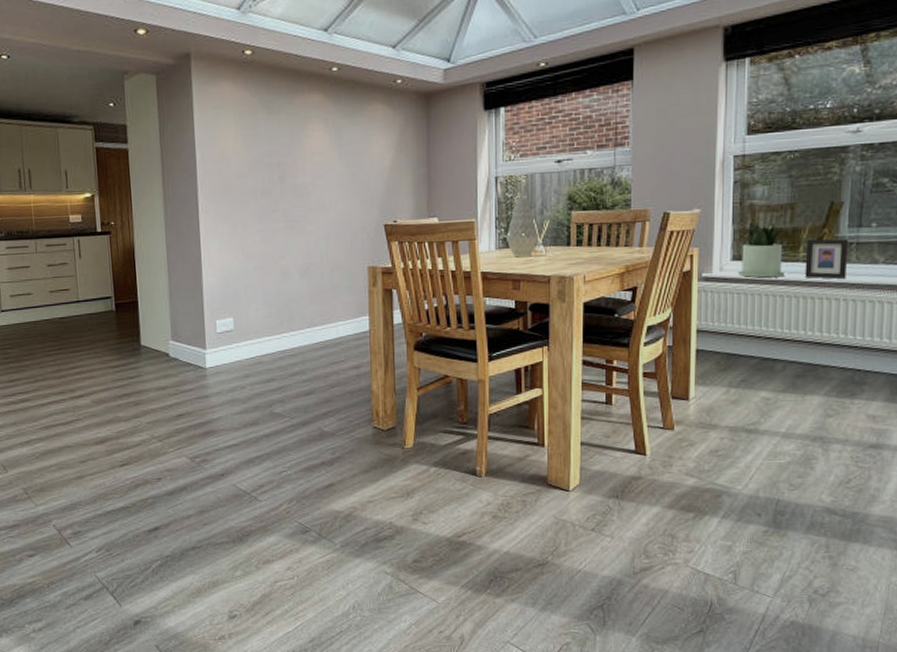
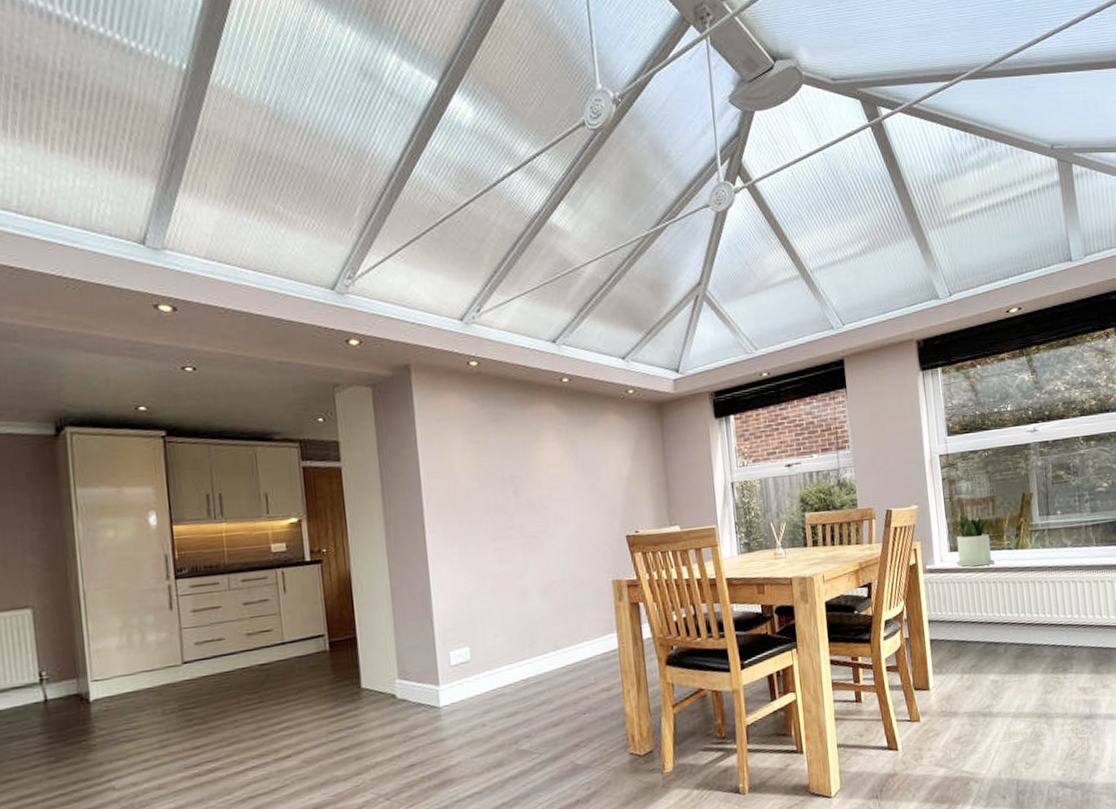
vase: present [505,197,539,258] -> none [746,501,778,562]
picture frame: present [804,238,849,279] -> none [1008,526,1044,564]

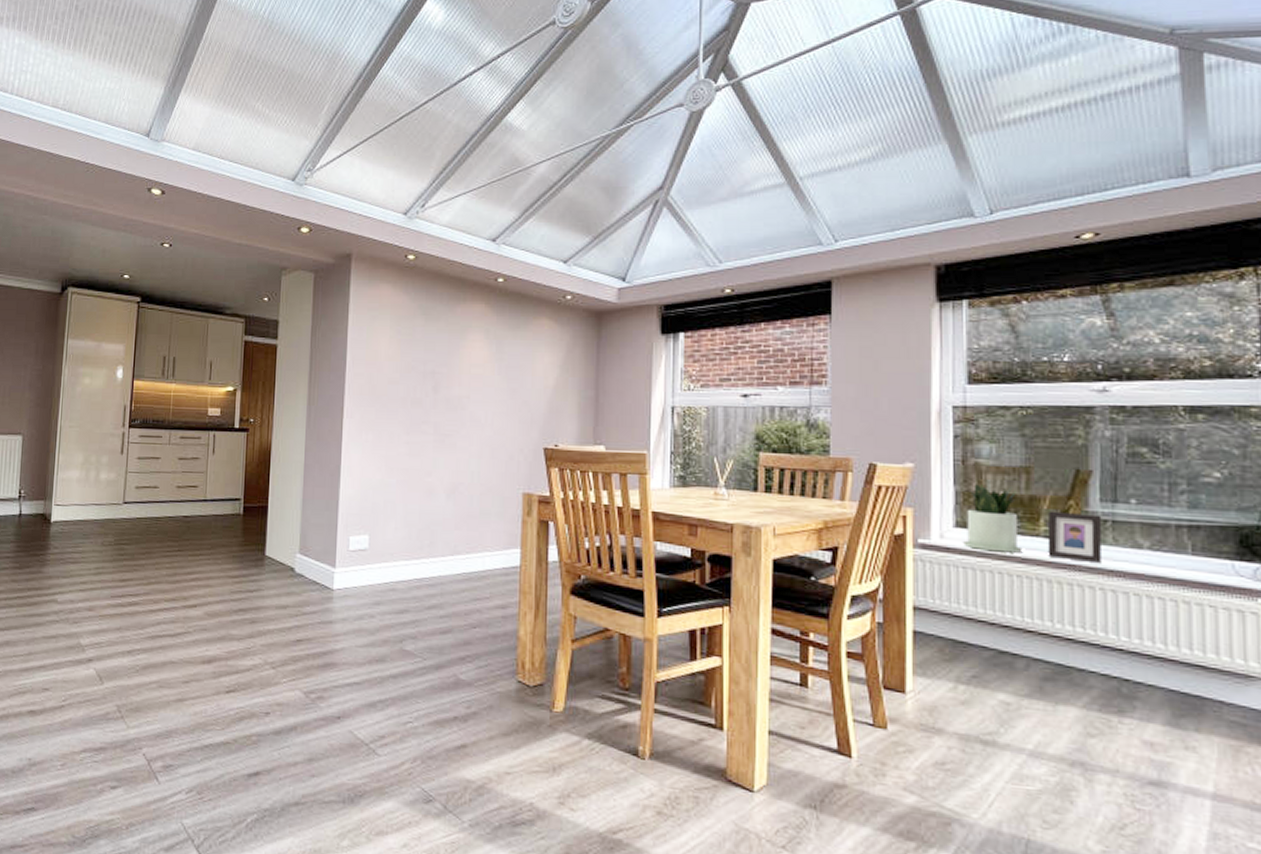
picture frame: none [1008,526,1044,564] -> present [1047,511,1103,563]

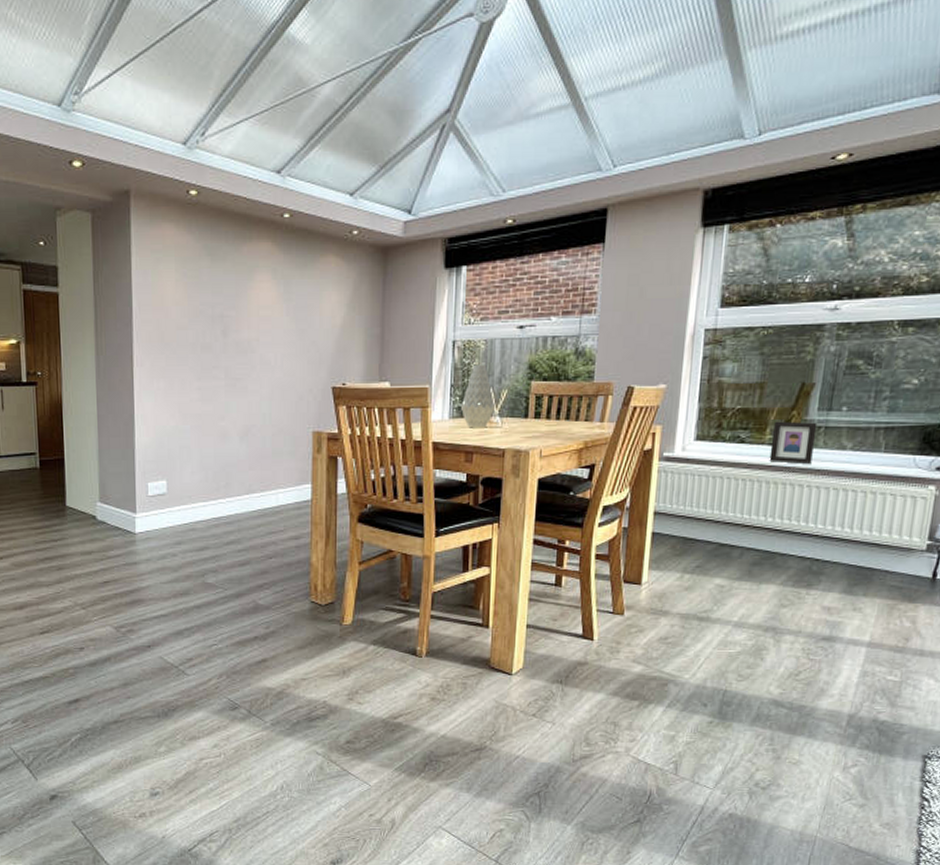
vase: none [681,432,721,500] -> present [460,364,496,428]
planter: present [962,484,1023,553] -> none [700,400,750,460]

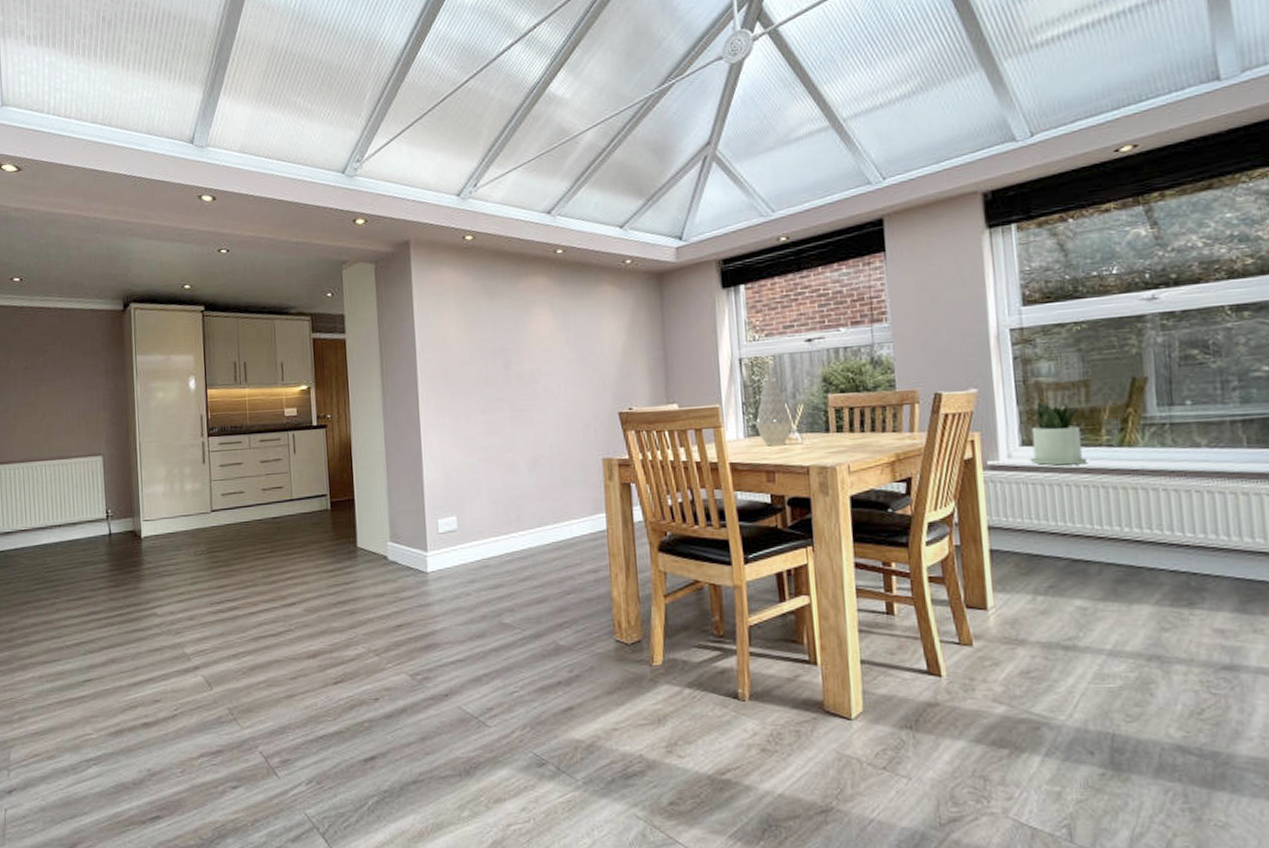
planter: none [700,400,750,460] -> present [1029,401,1088,466]
picture frame: present [769,421,818,464] -> none [1109,419,1163,466]

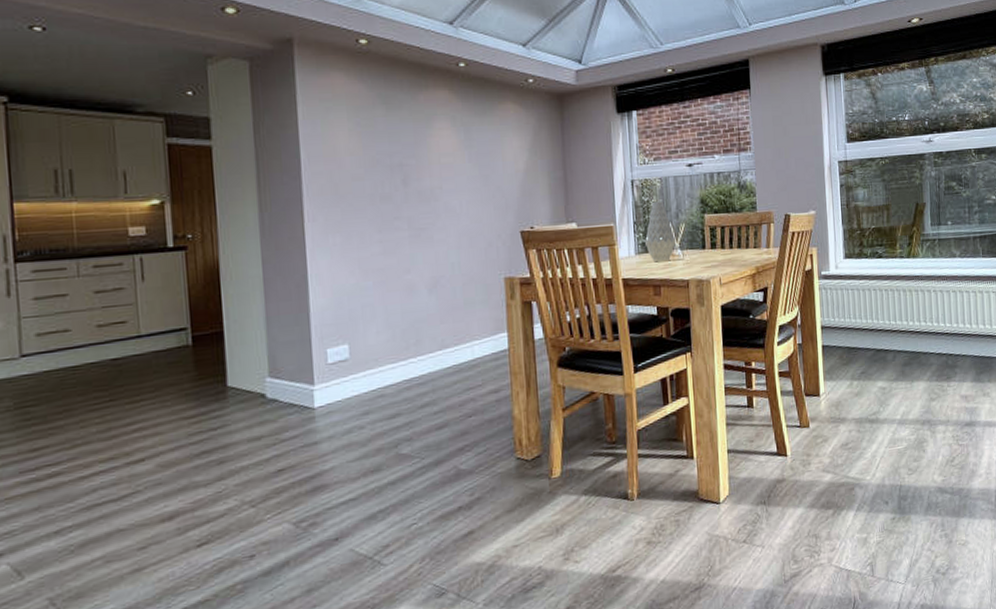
planter: present [1029,401,1088,466] -> none [849,222,888,275]

